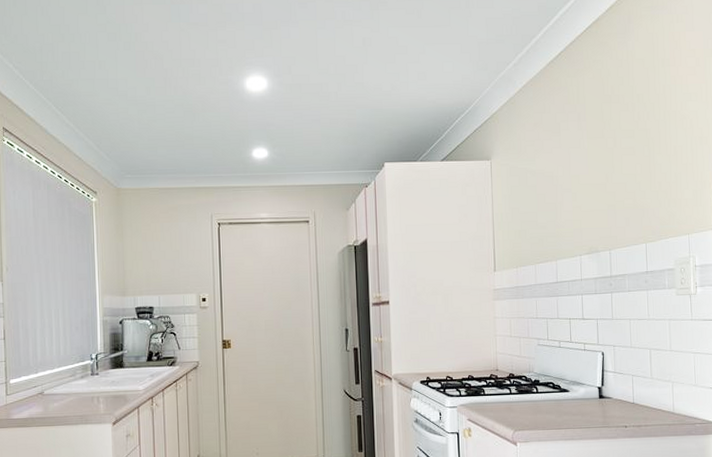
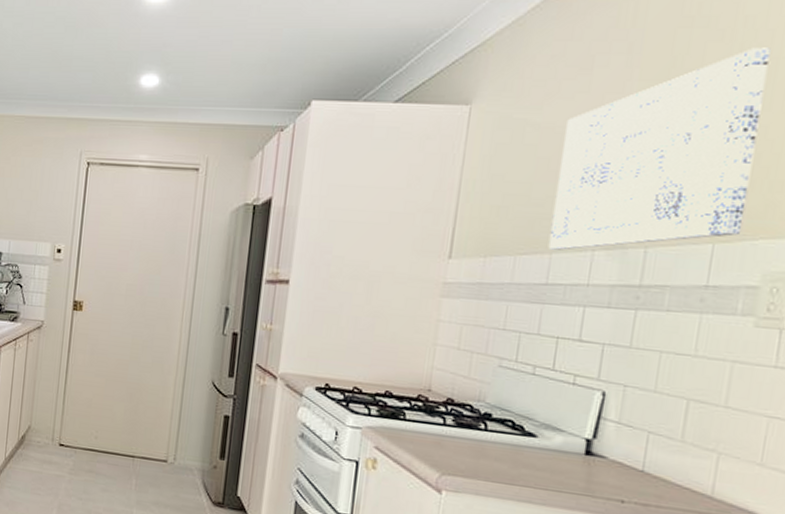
wall art: none [551,114,659,258] -> present [548,47,771,250]

